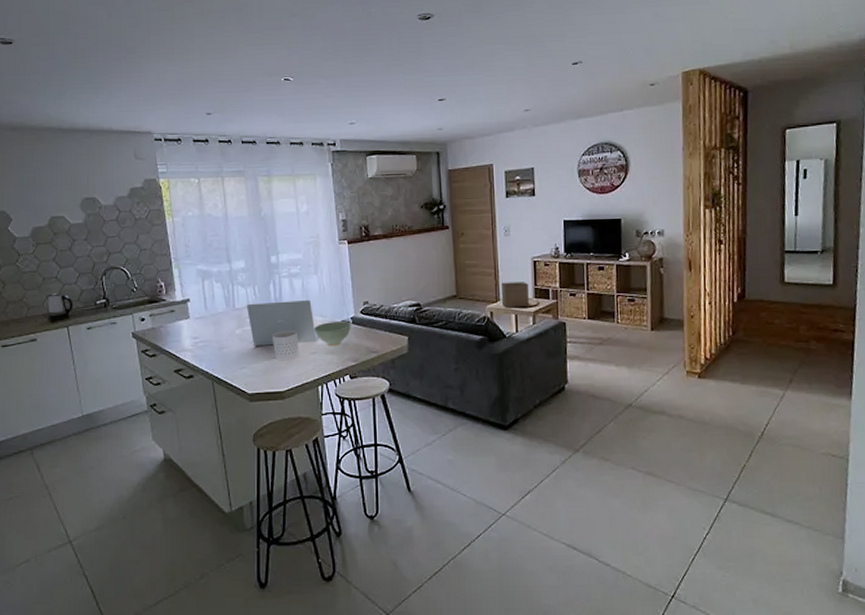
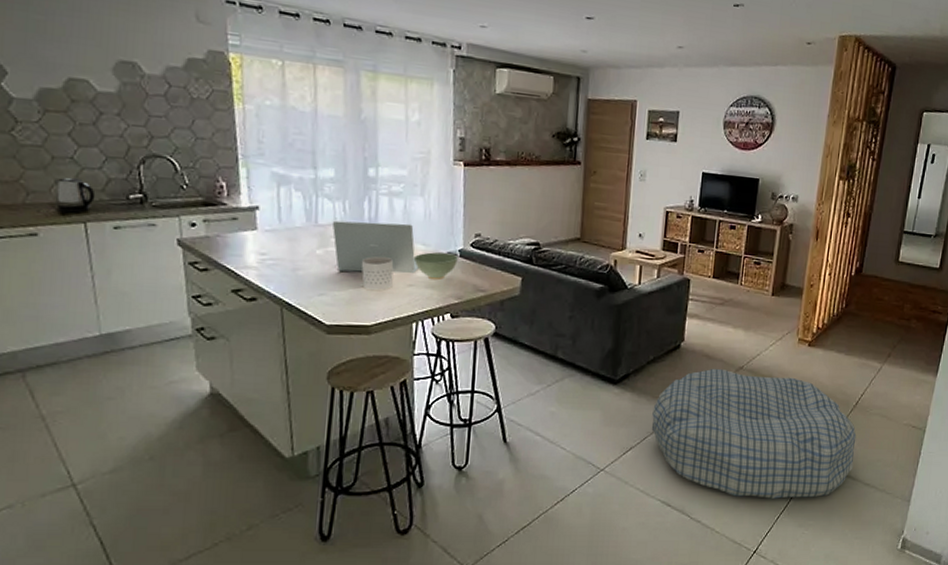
decorative box: present [502,282,529,308] -> none [628,230,657,259]
dog bed: none [546,407,770,539] -> present [651,368,857,499]

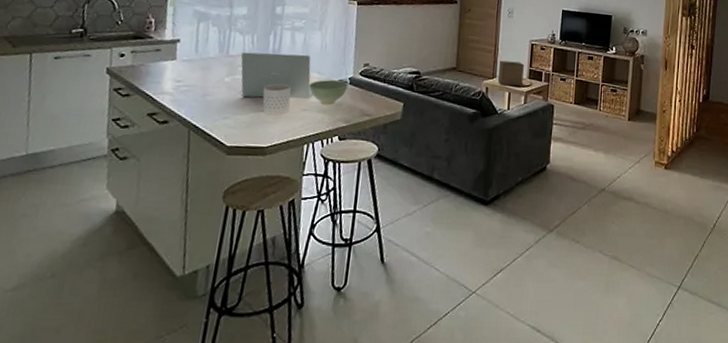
kettle: present [55,177,96,214] -> none [9,14,44,46]
decorative box: none [628,230,657,259] -> present [498,60,524,87]
dog bed: present [651,368,857,499] -> none [520,190,717,325]

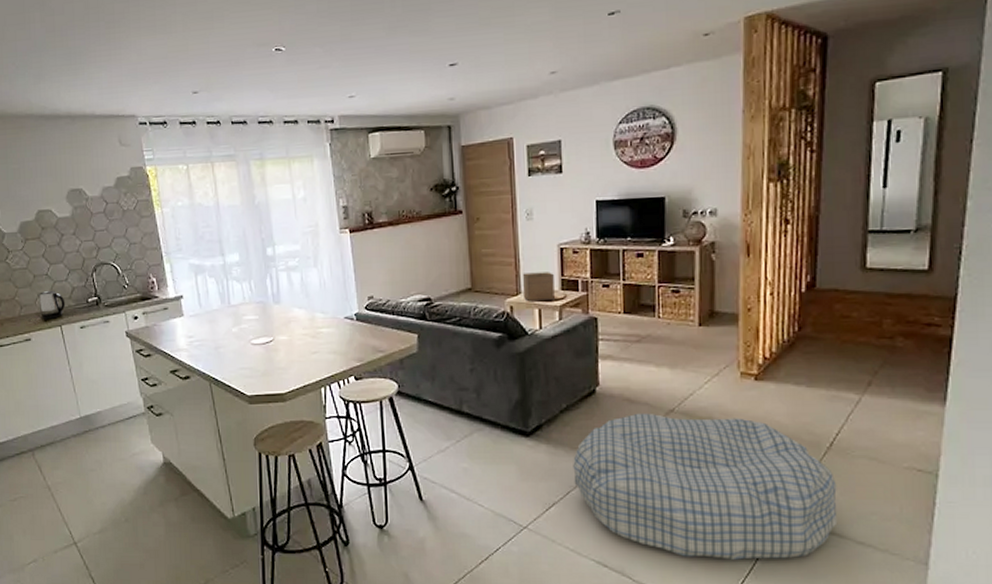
kettle: none [9,14,44,46] -> present [38,290,66,320]
laptop: present [240,51,313,100] -> none [242,294,321,345]
mug: present [262,83,292,116] -> none [270,327,301,361]
bowl: present [309,80,349,106] -> none [315,318,356,346]
dog bed: none [520,190,717,325] -> present [573,413,838,560]

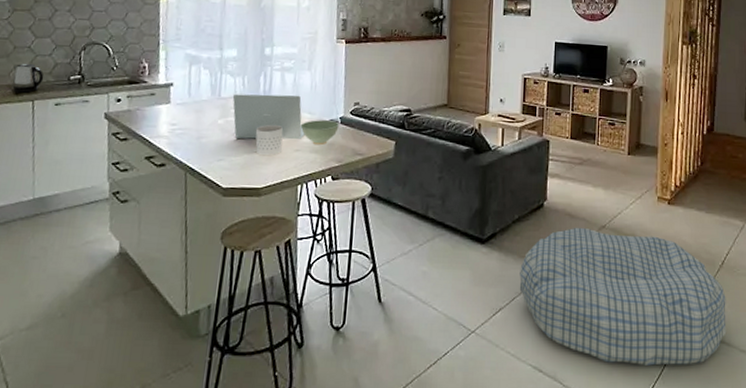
laptop: none [242,294,321,345] -> present [232,94,305,140]
mug: none [270,327,301,361] -> present [255,124,284,156]
bowl: none [315,318,356,346] -> present [300,120,340,146]
decorative box: present [523,272,555,302] -> none [491,96,517,122]

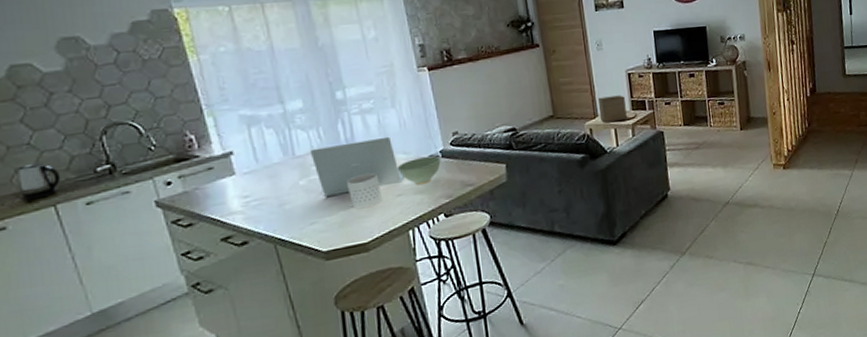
decorative box: none [491,96,517,122] -> present [598,95,627,124]
dog bed: present [519,227,727,366] -> none [655,201,848,324]

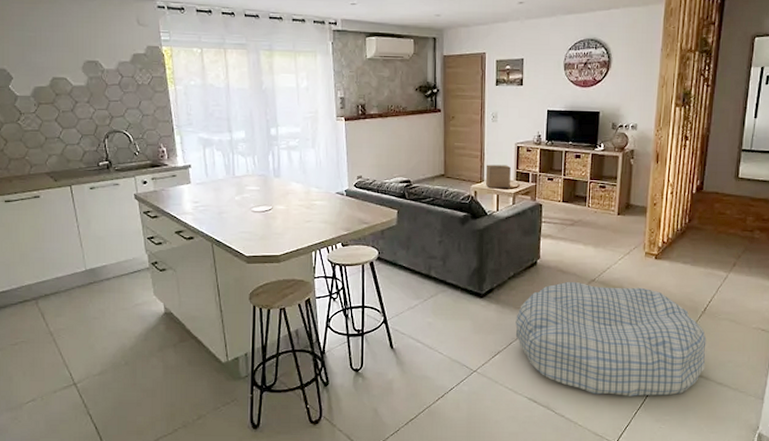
kettle: present [16,162,61,202] -> none [49,152,76,180]
laptop: present [309,136,404,197] -> none [245,171,314,213]
mug: present [346,172,383,210] -> none [269,198,296,227]
bowl: present [397,156,442,186] -> none [309,193,346,216]
dog bed: none [655,201,848,324] -> present [515,281,707,396]

